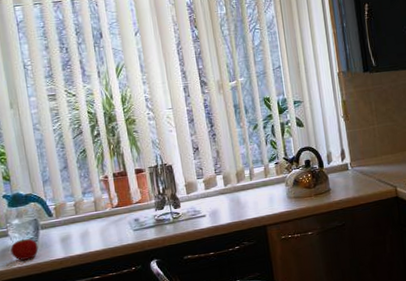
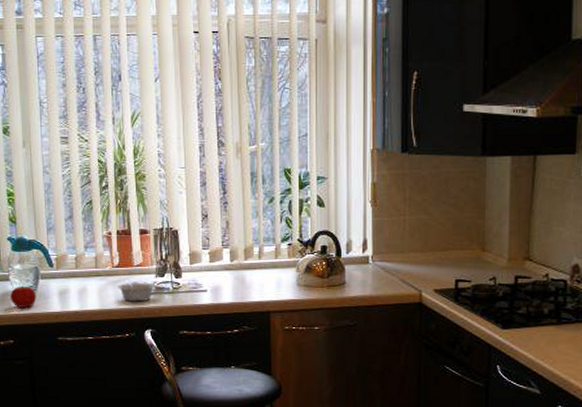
legume: none [119,217,157,238] -> present [118,279,156,302]

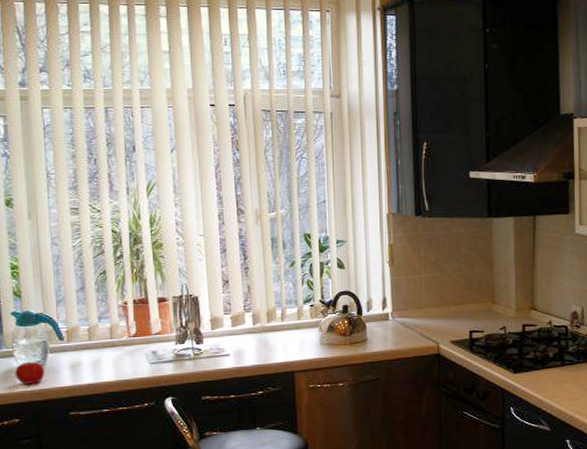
legume: present [118,279,156,302] -> none [135,348,176,371]

